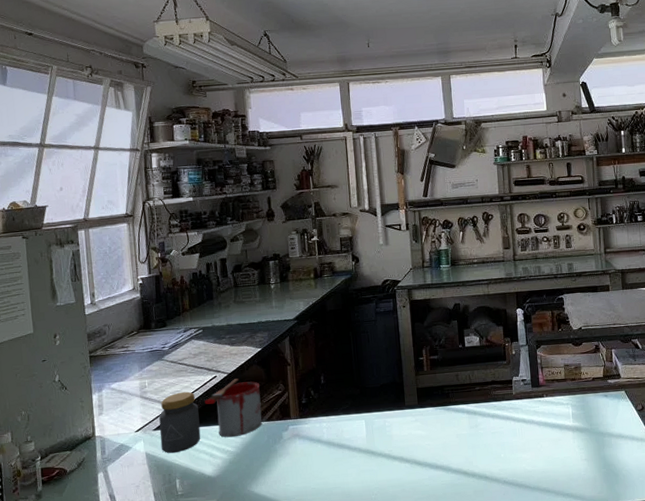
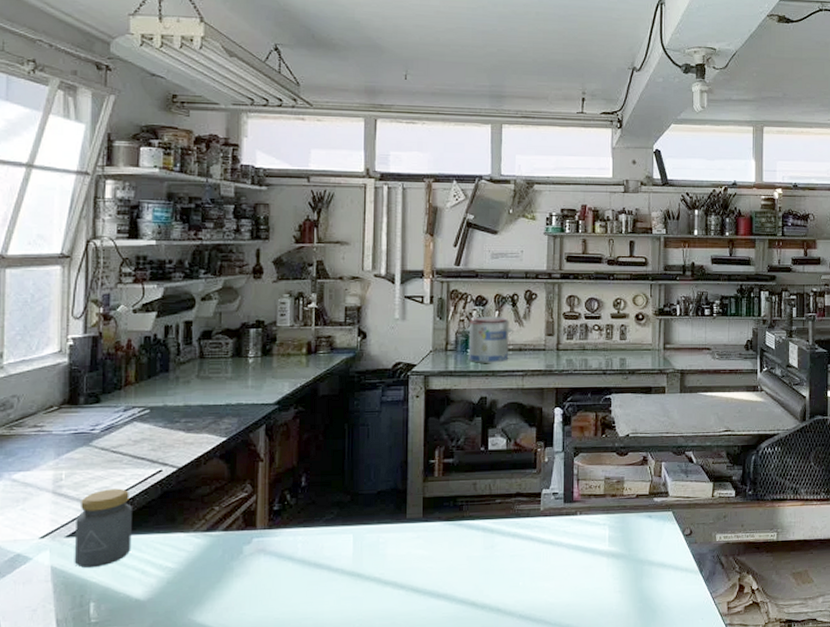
paint can: present [204,378,263,437] -> none [141,475,220,550]
paint can: none [436,236,477,276] -> present [464,317,514,363]

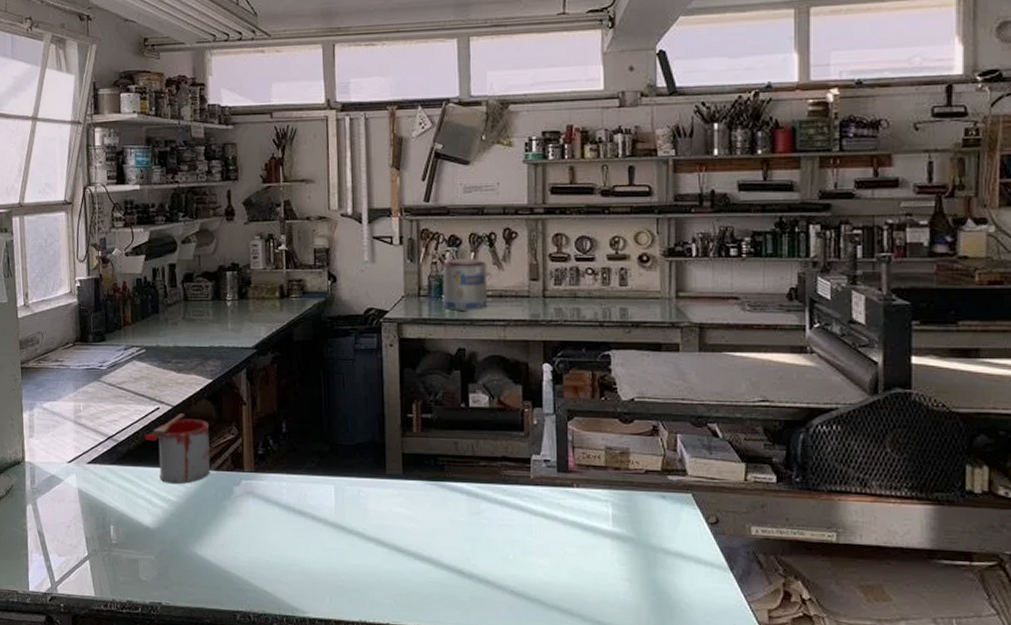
jar: present [74,488,132,568] -> none [94,422,140,493]
paint can: none [141,475,220,550] -> present [144,414,211,484]

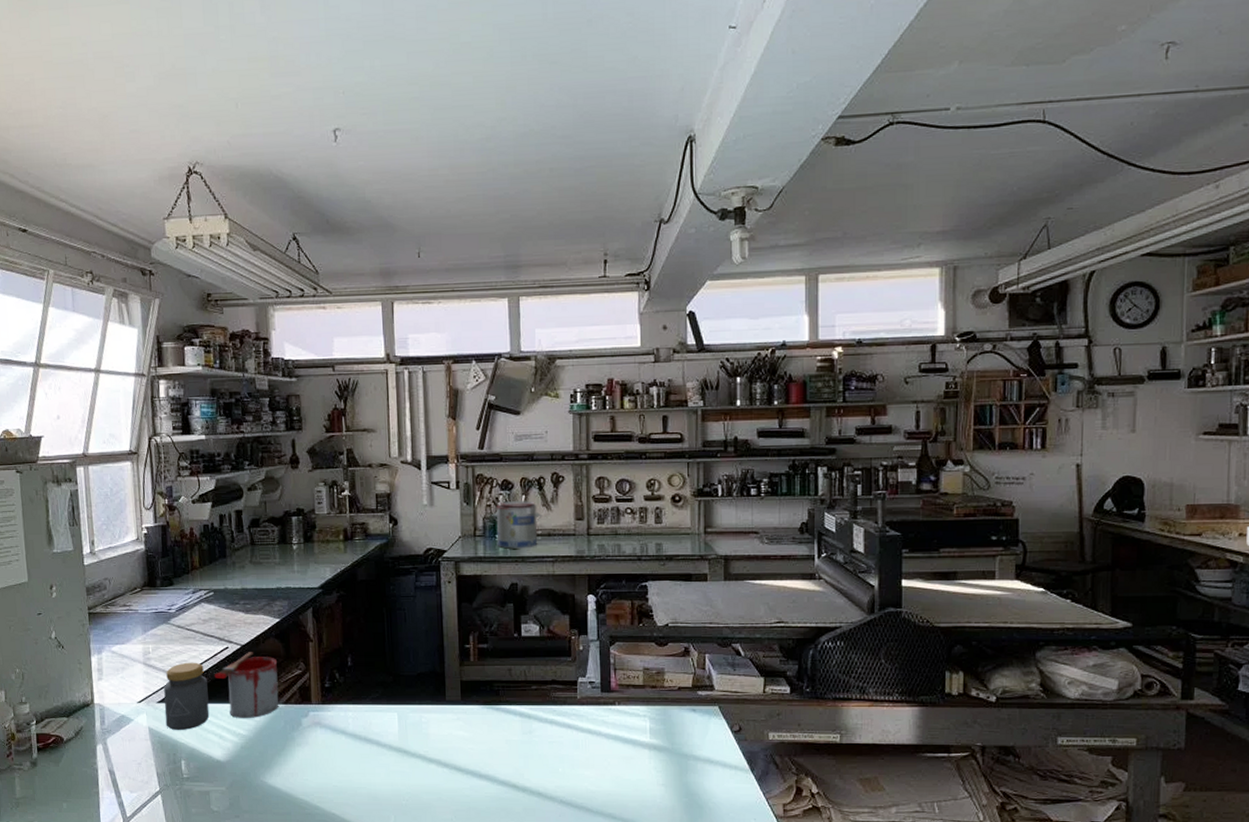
jar: none [94,422,140,493] -> present [164,662,210,730]

